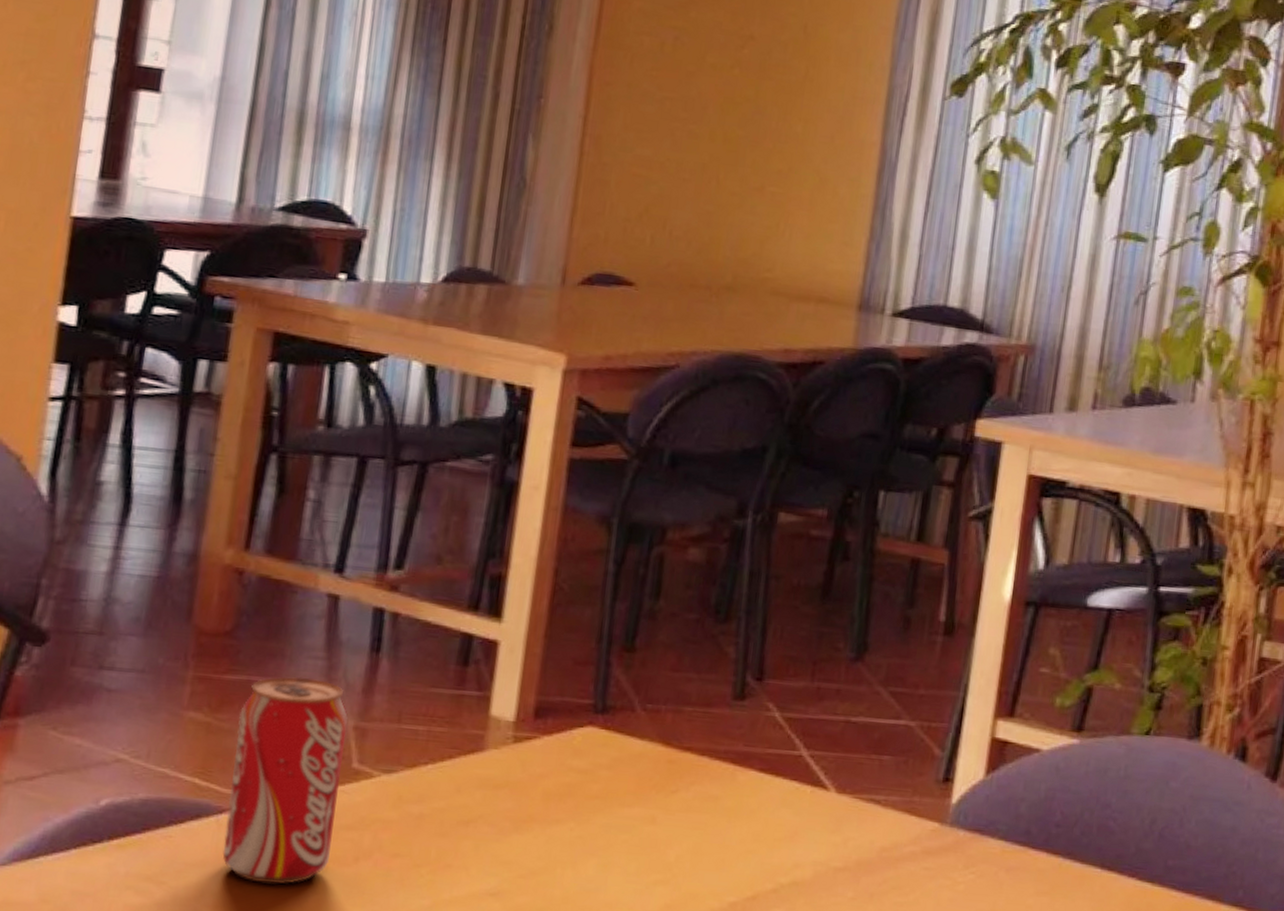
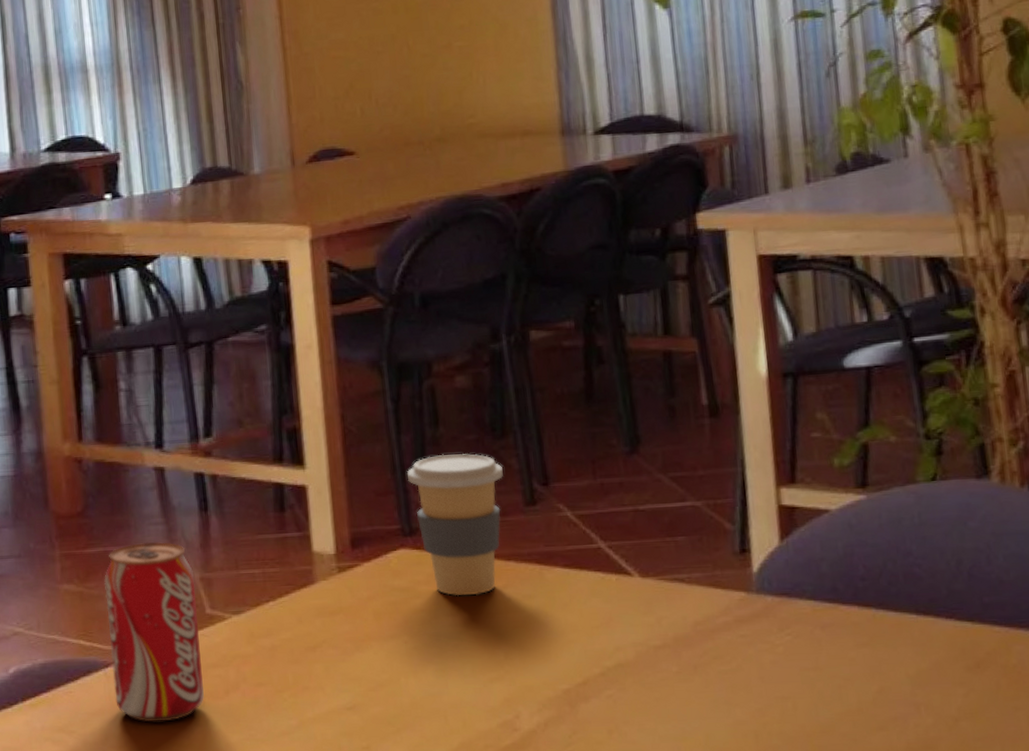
coffee cup: none [613,629,718,789] -> present [406,454,503,596]

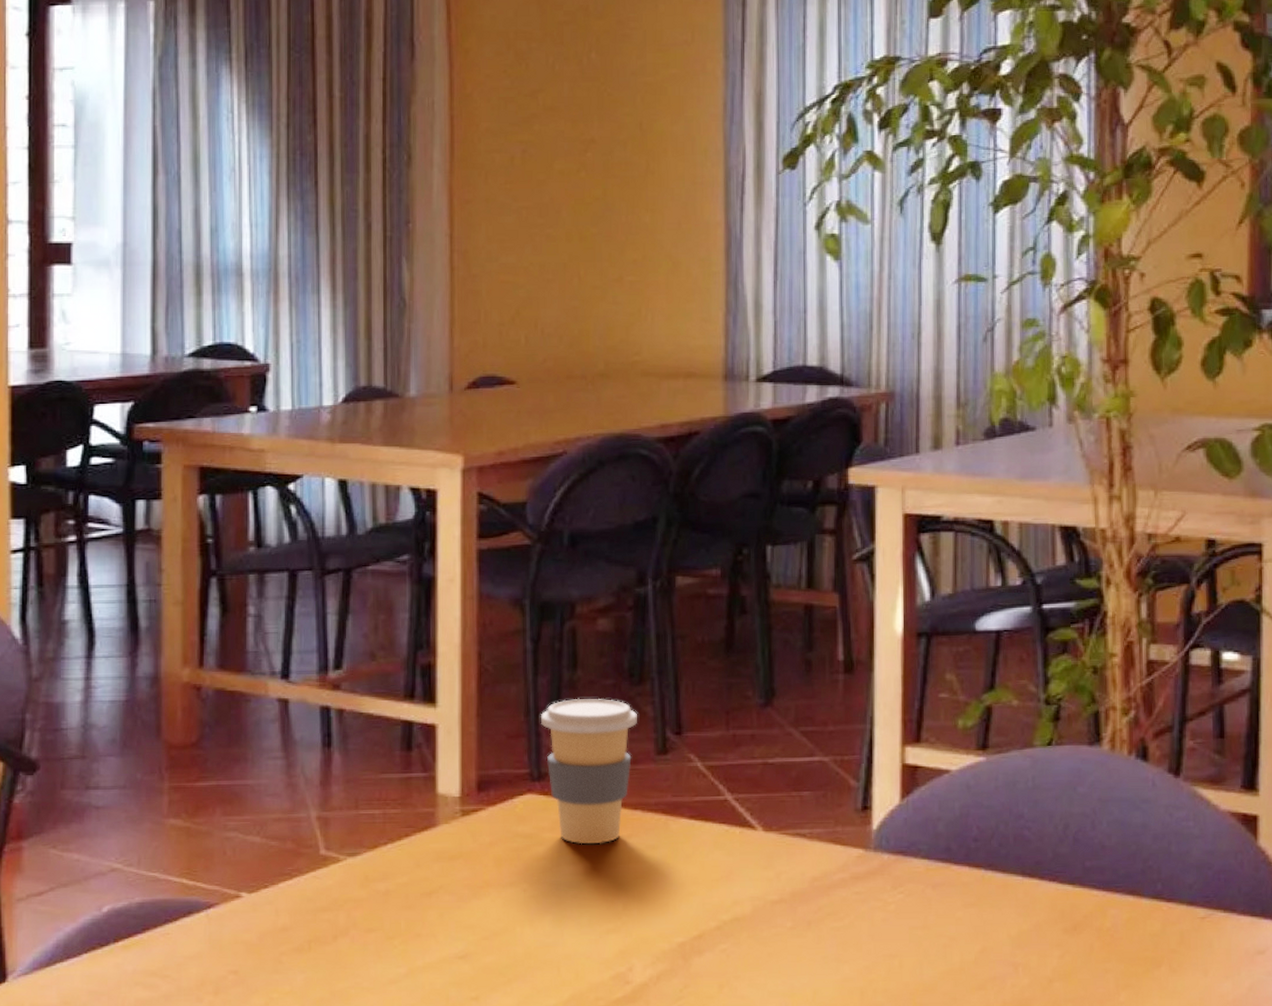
beverage can: present [103,541,204,723] -> none [213,777,311,968]

